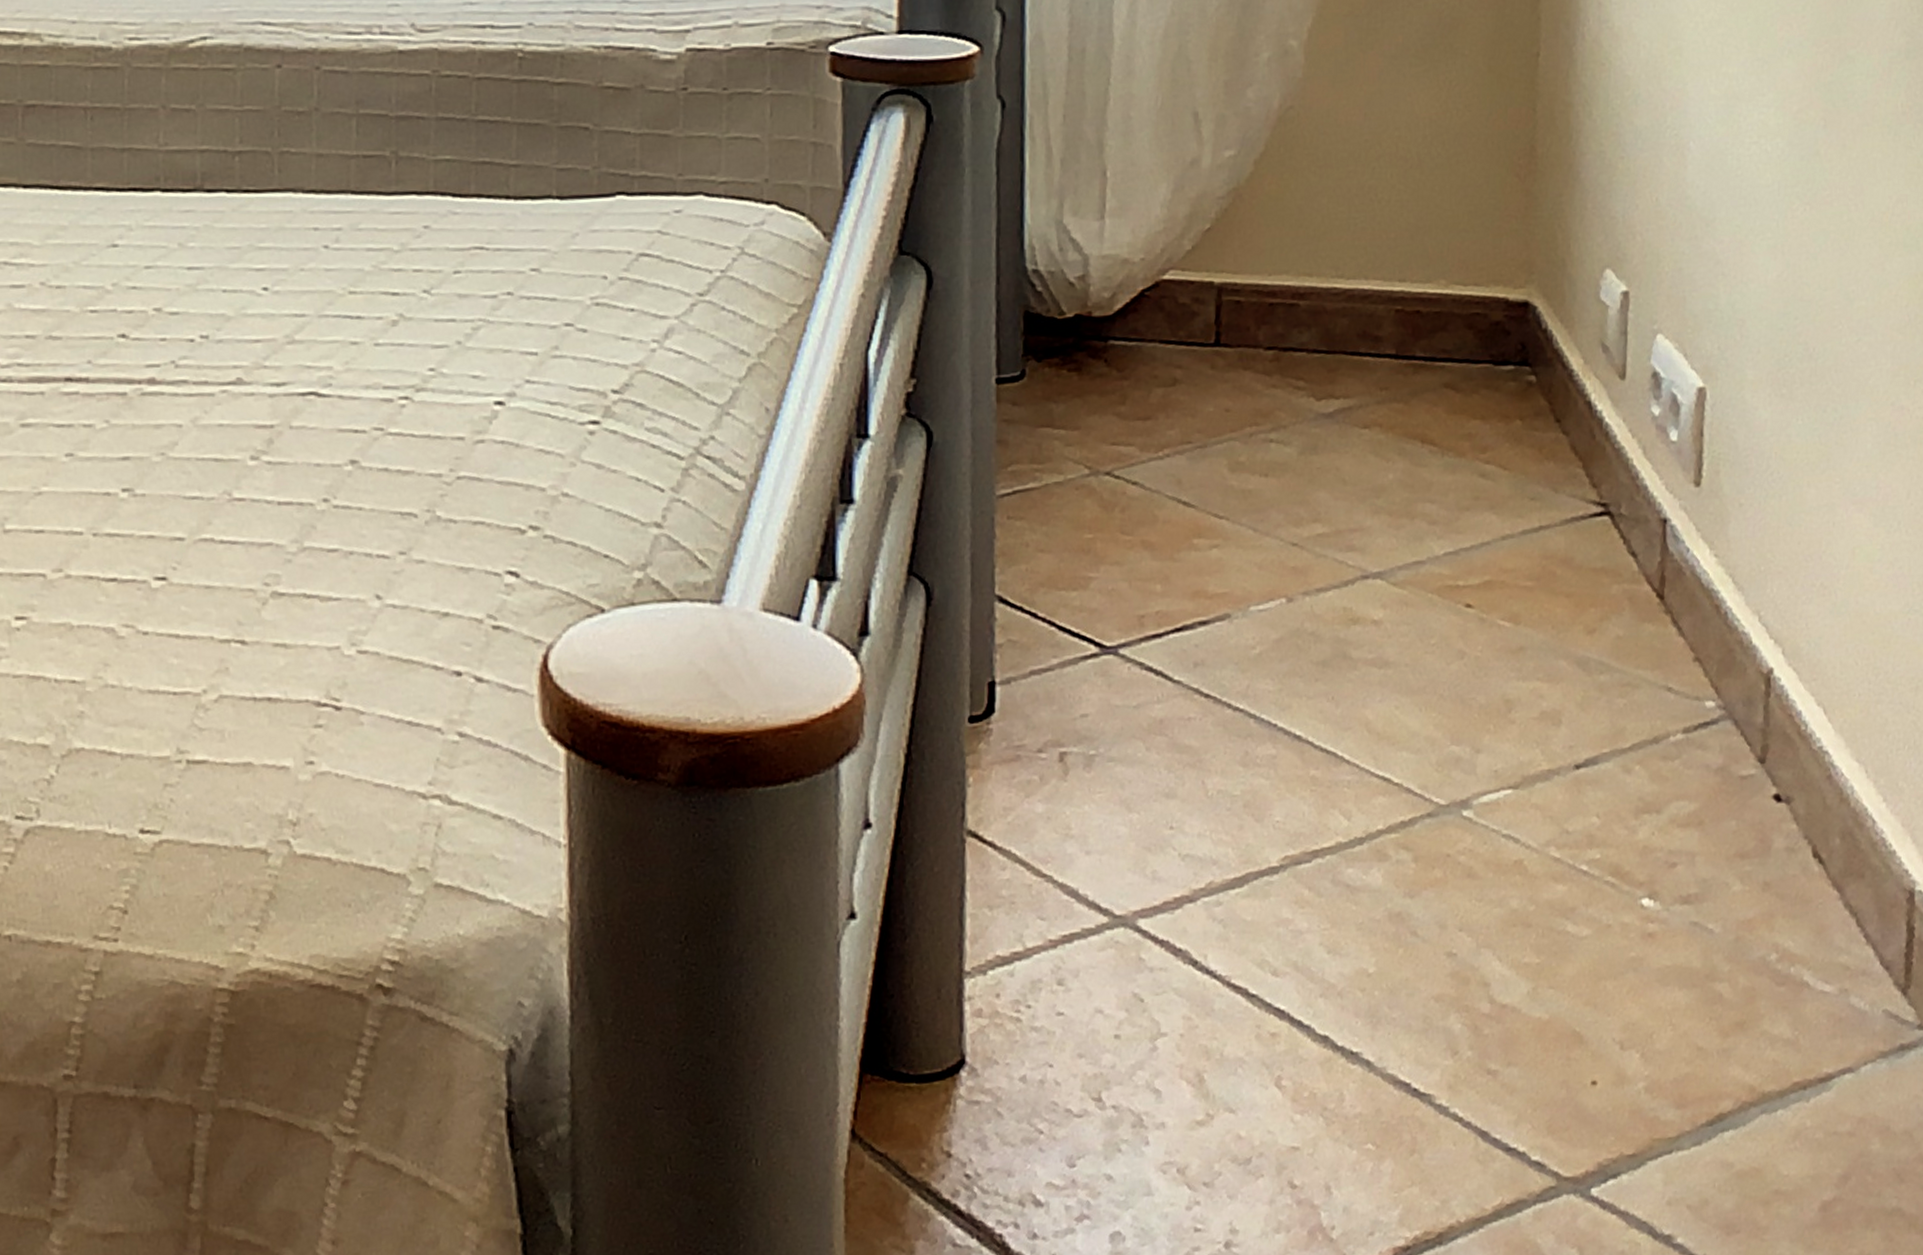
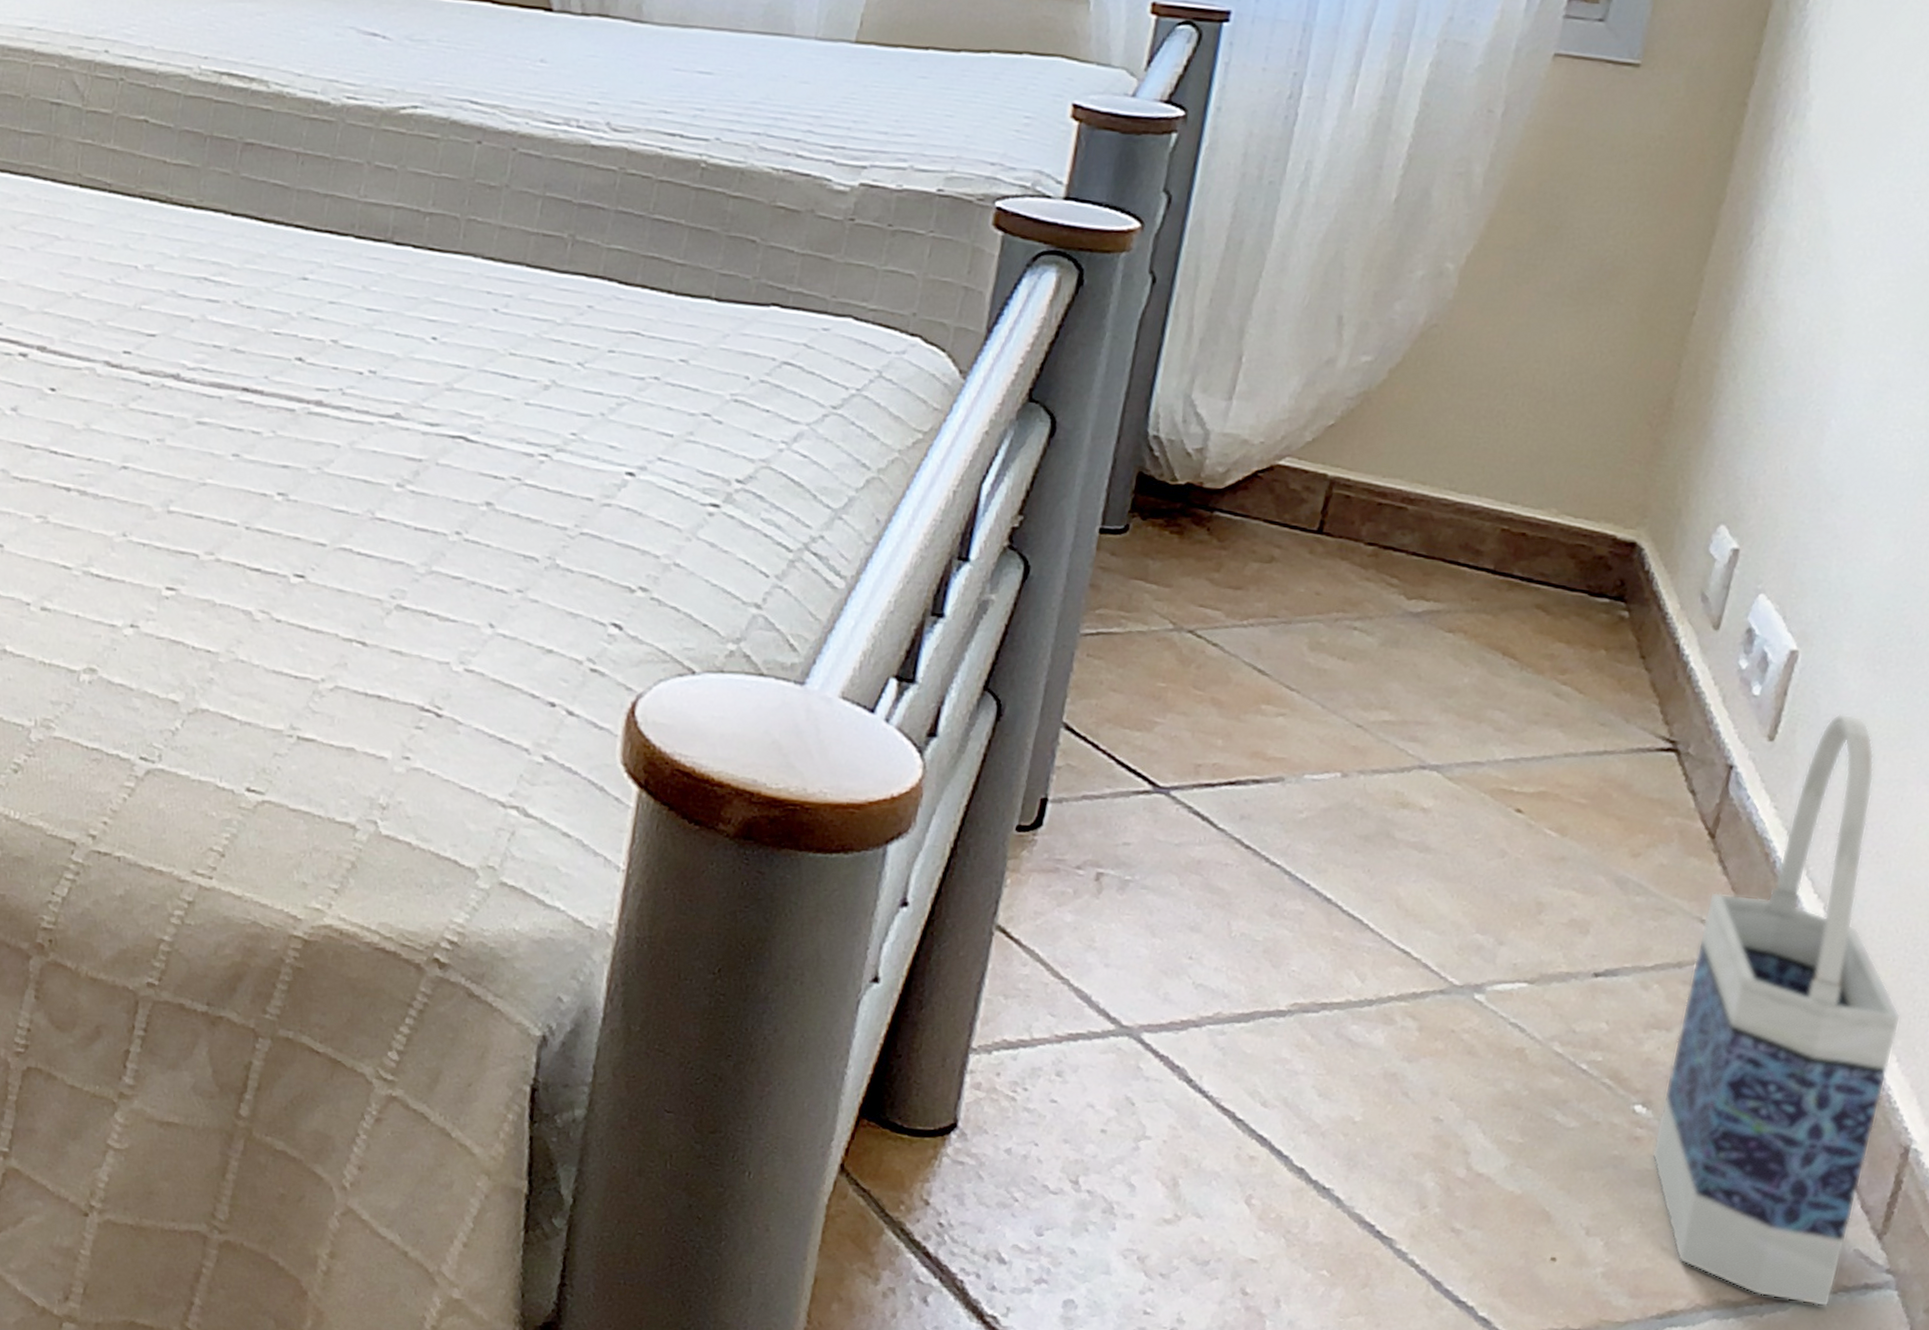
bag: none [1667,445,1879,1080] -> present [1651,713,1901,1307]

